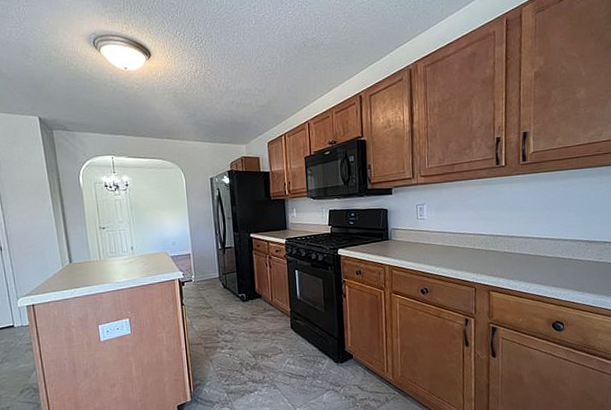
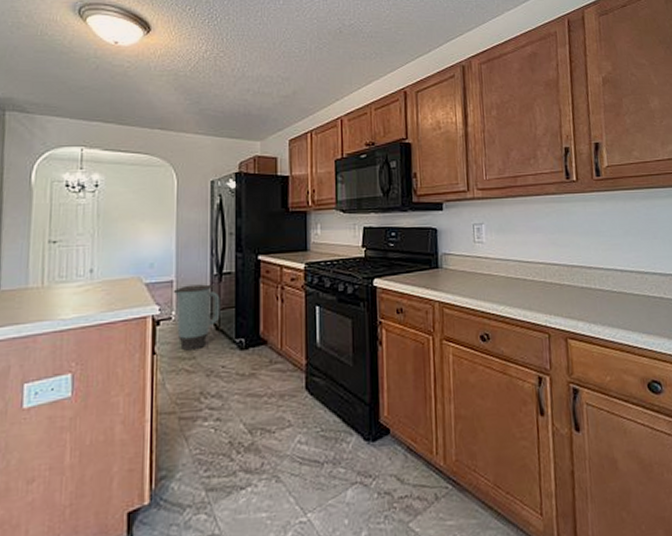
trash can: none [191,256,227,303] -> present [173,284,221,351]

